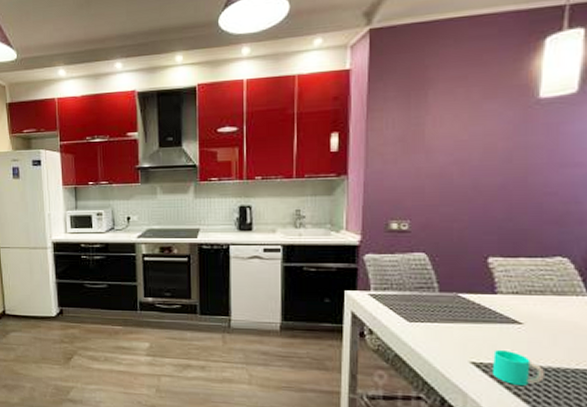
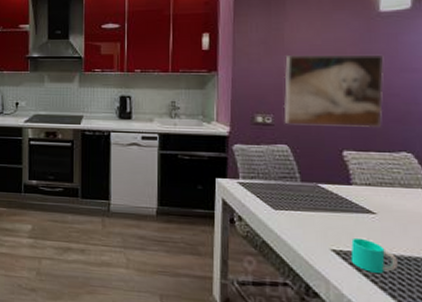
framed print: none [422,149,542,232] -> present [283,54,385,129]

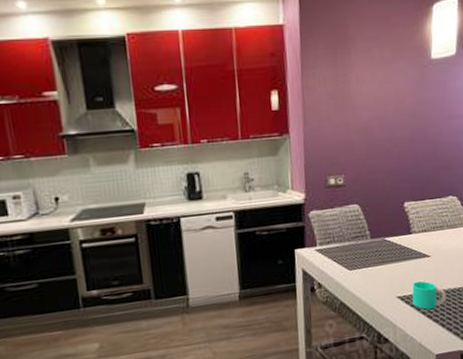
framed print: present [283,54,385,129] -> none [352,104,436,184]

